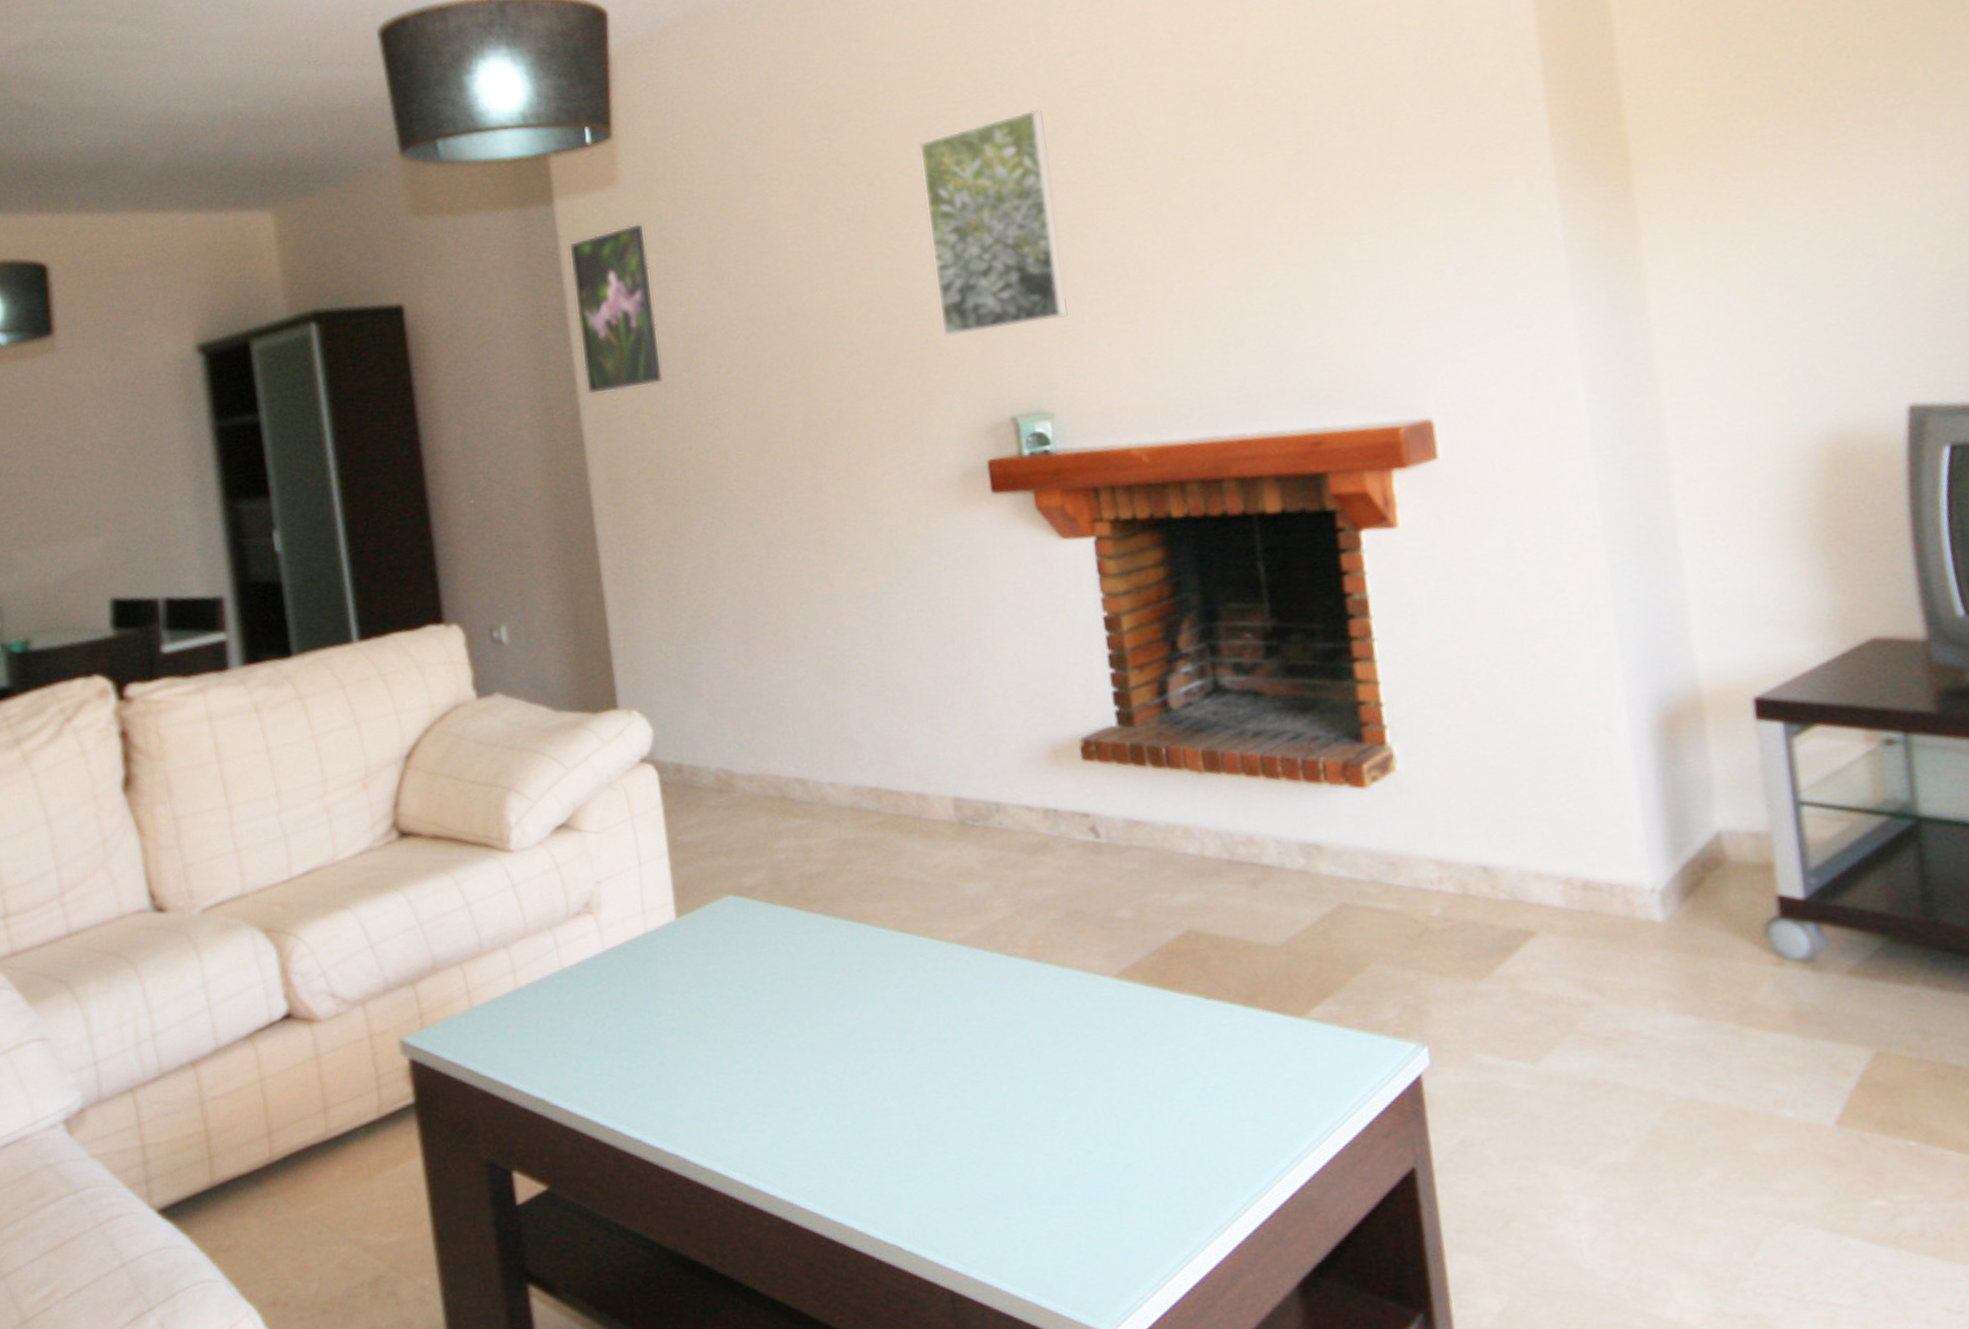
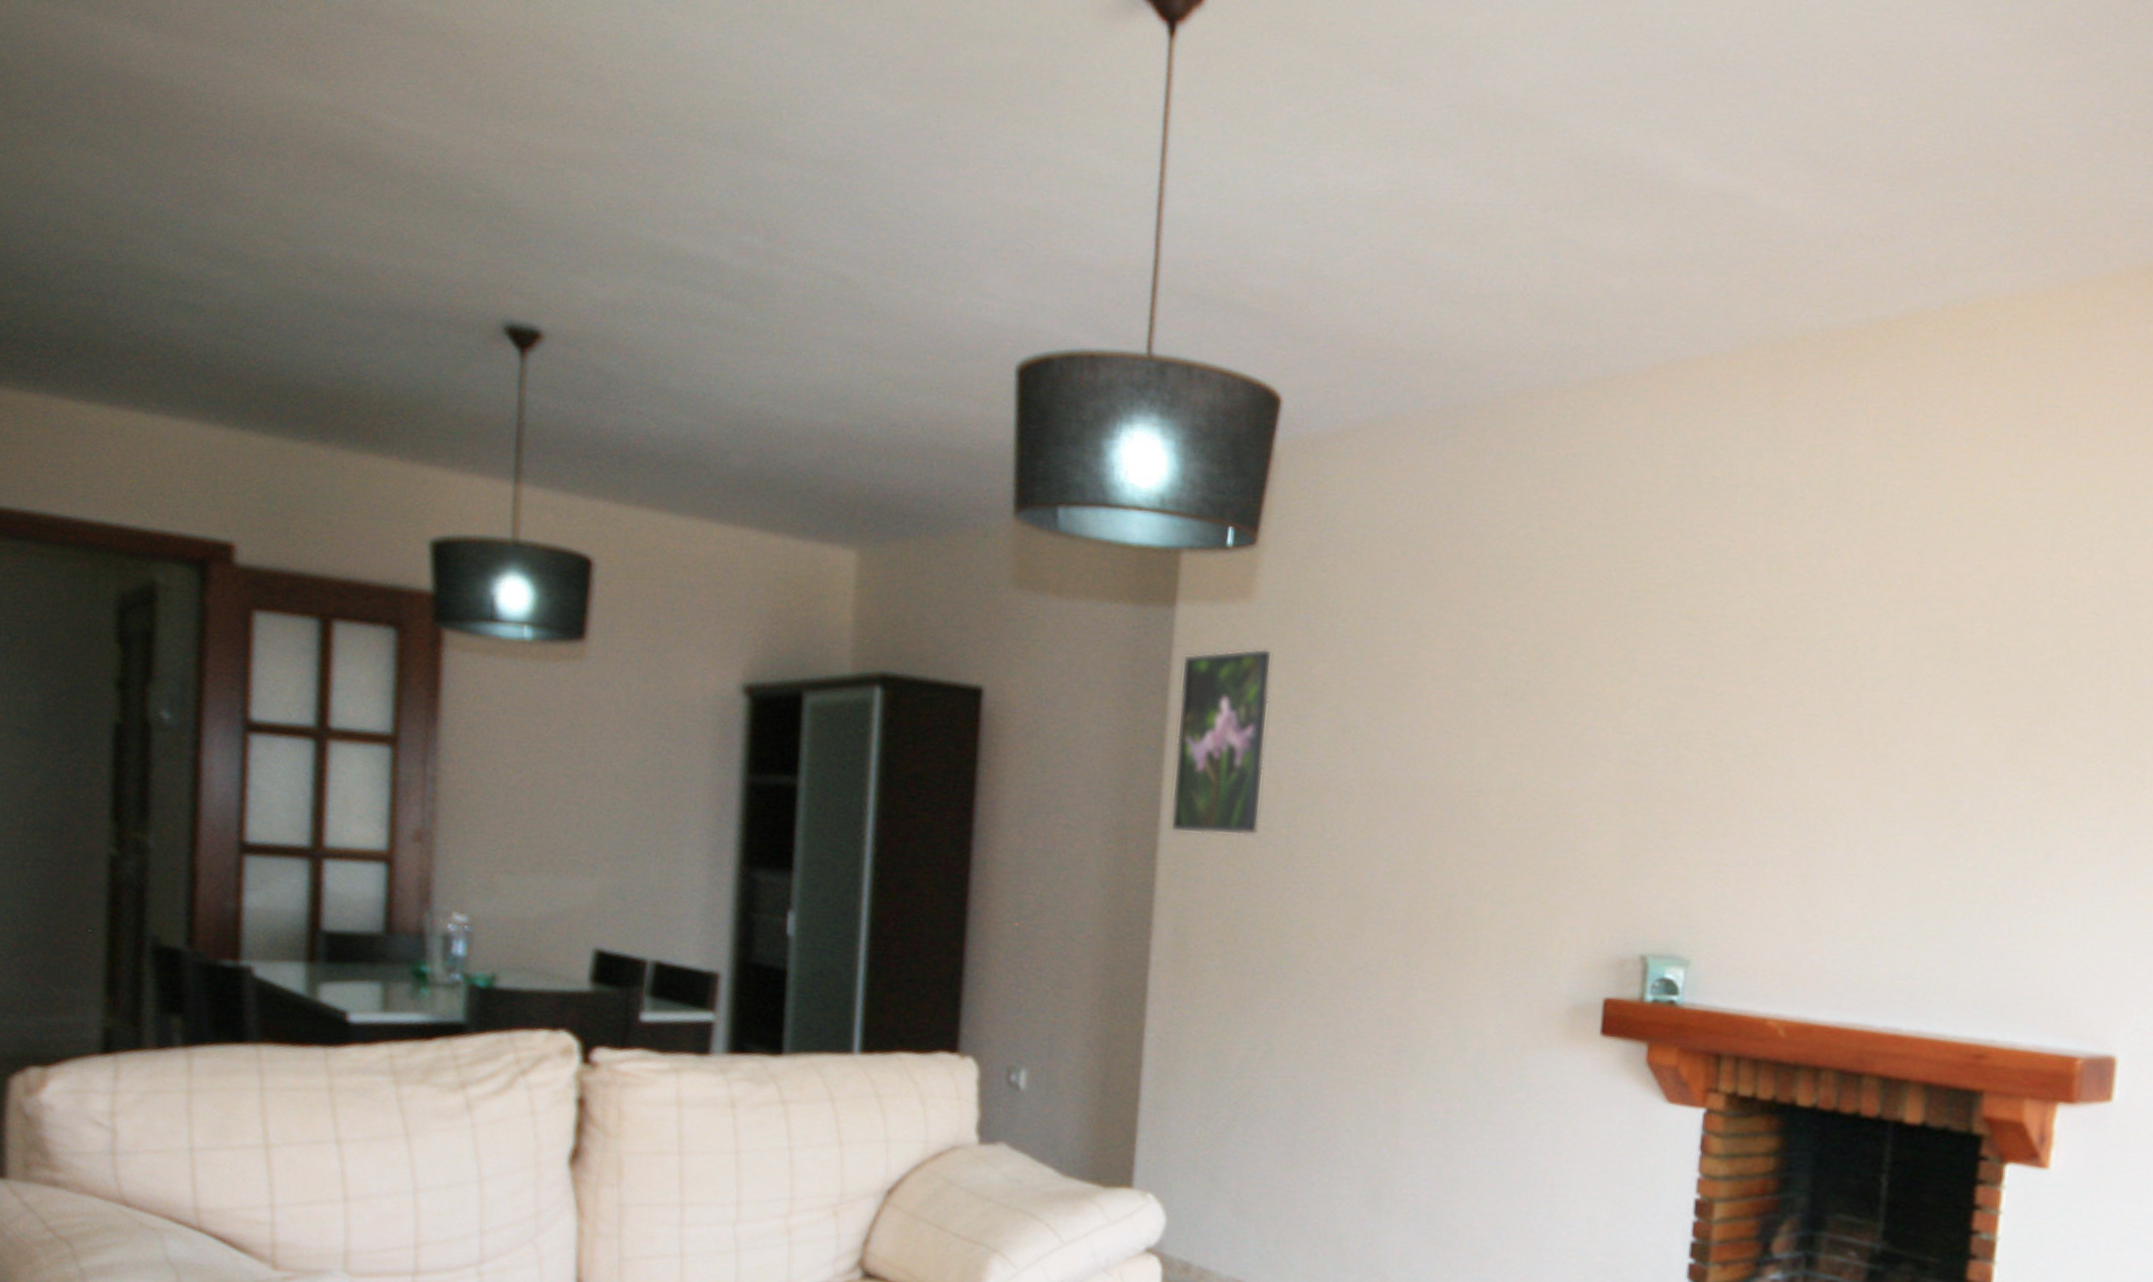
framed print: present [918,109,1069,337] -> none [1584,610,1754,856]

